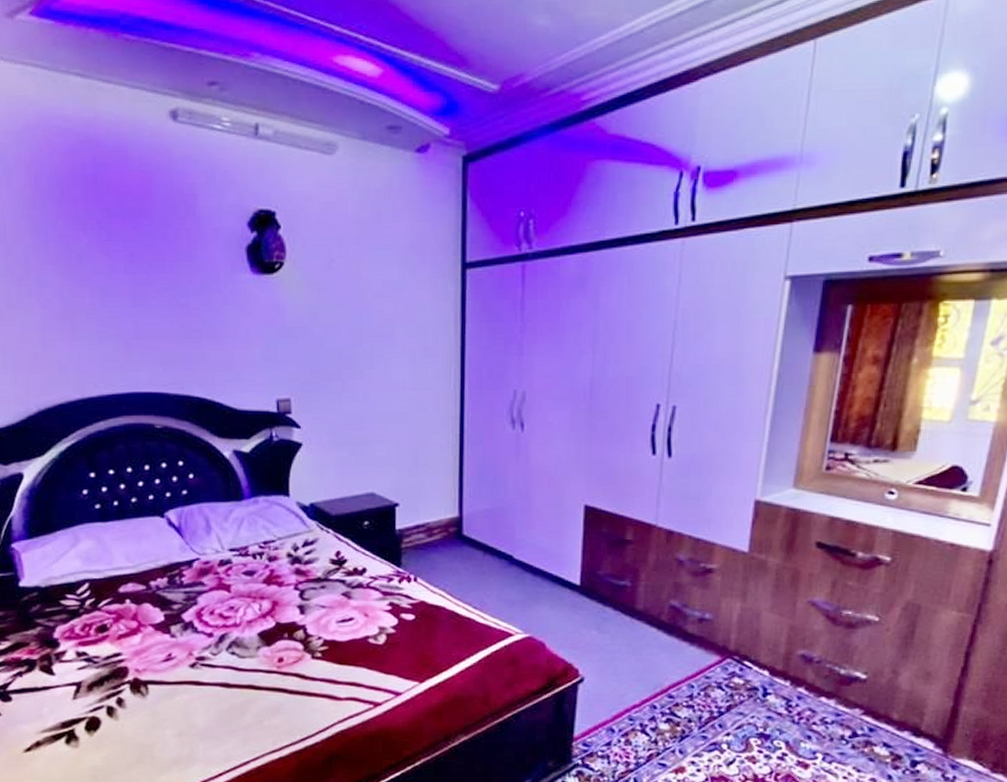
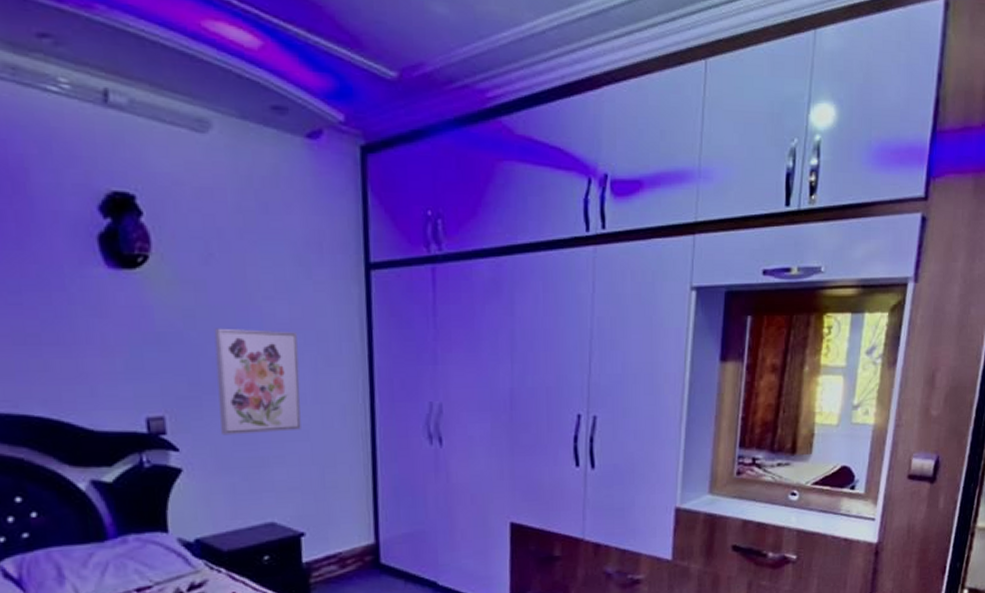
wall art: none [332,323,401,416] -> present [214,328,301,436]

